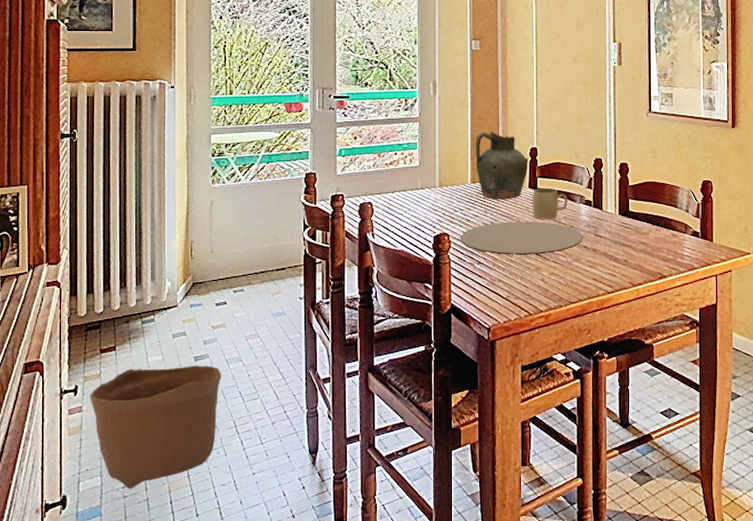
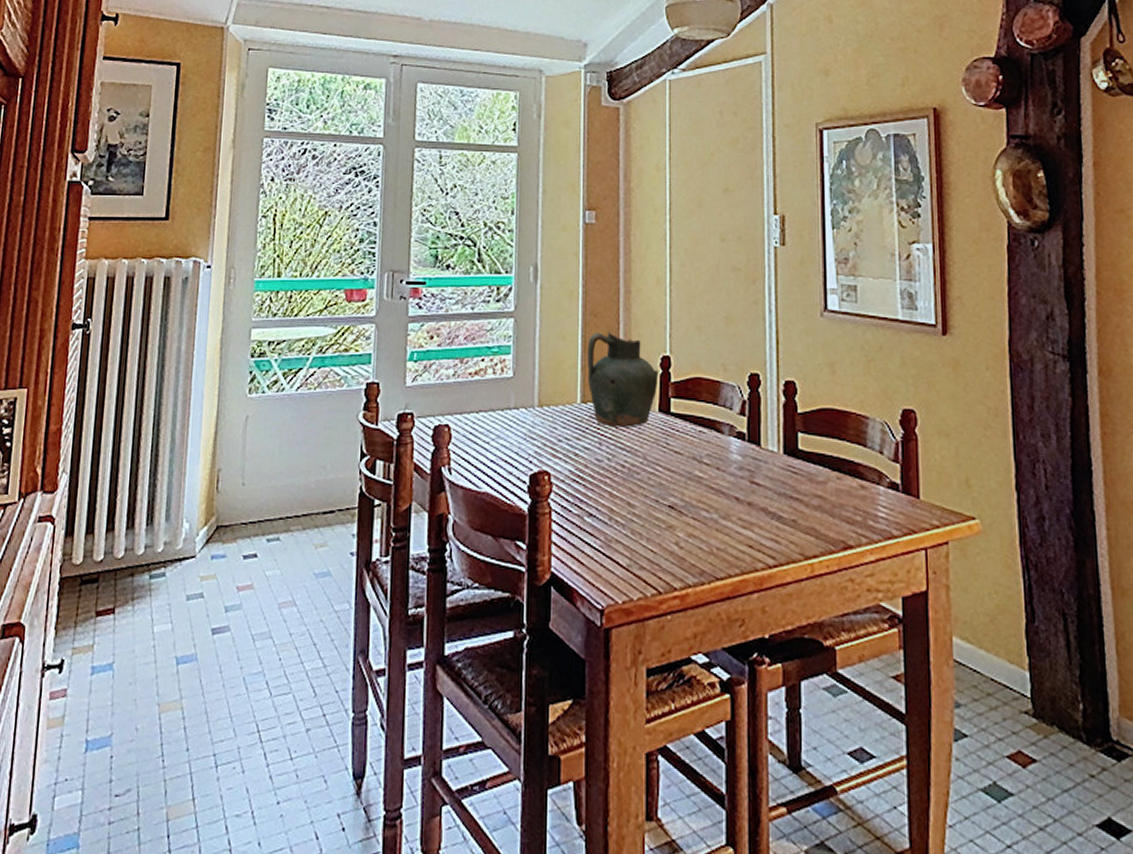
basket: present [89,365,222,489] -> none [77,641,245,812]
placemat: present [460,221,583,254] -> none [565,458,733,506]
mug: present [532,187,568,220] -> none [663,412,712,458]

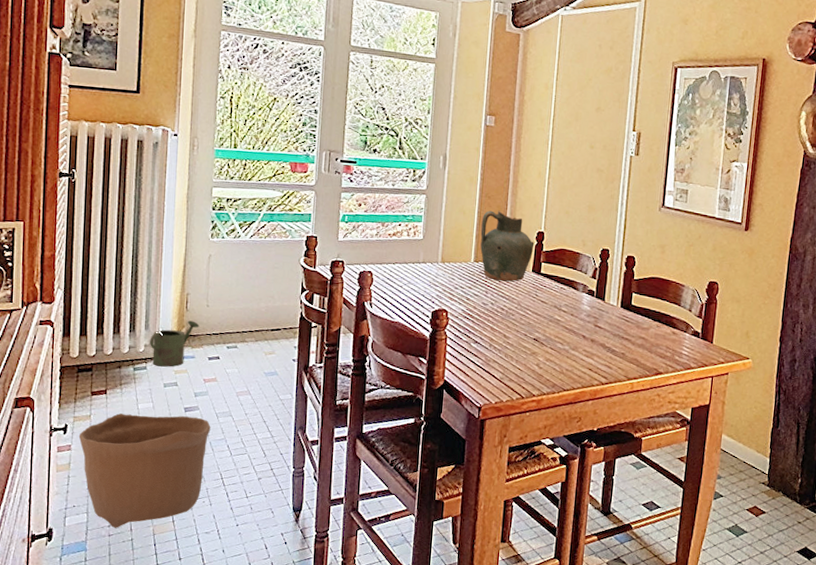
basket: none [77,641,245,812] -> present [78,413,211,528]
watering can: none [170,506,233,572] -> present [150,320,200,367]

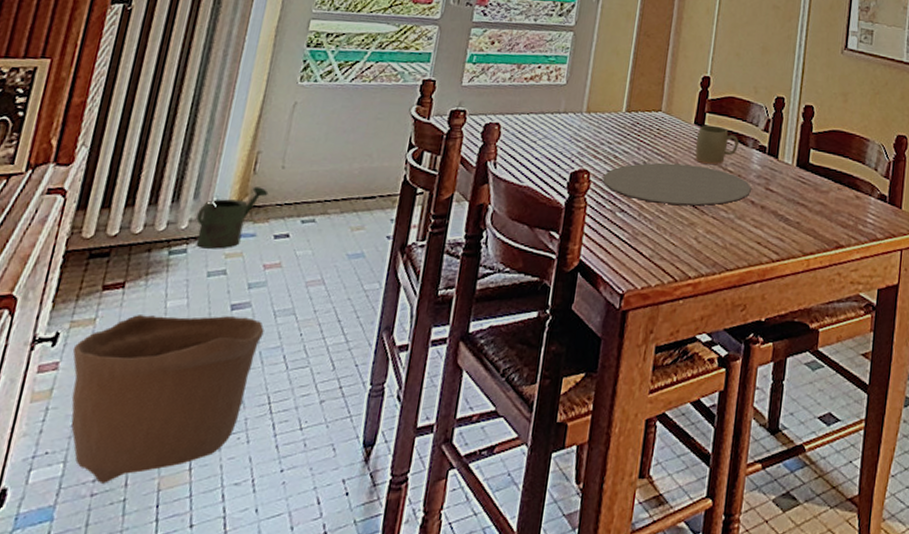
placemat: none [458,303,582,339] -> present [603,162,751,206]
ceramic jug: present [480,210,534,282] -> none [634,51,699,136]
mug: none [534,273,571,306] -> present [695,125,739,165]

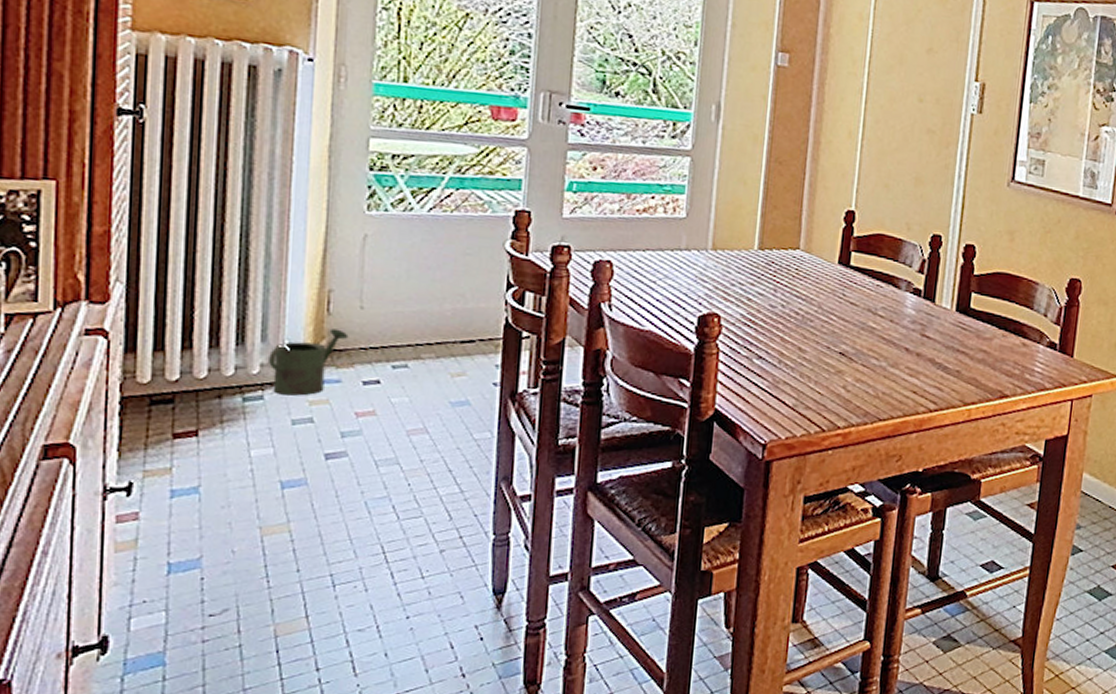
basket: present [70,315,265,483] -> none [151,464,367,630]
placemat: present [603,162,751,206] -> none [735,306,905,353]
mug: present [695,125,739,165] -> none [840,265,890,309]

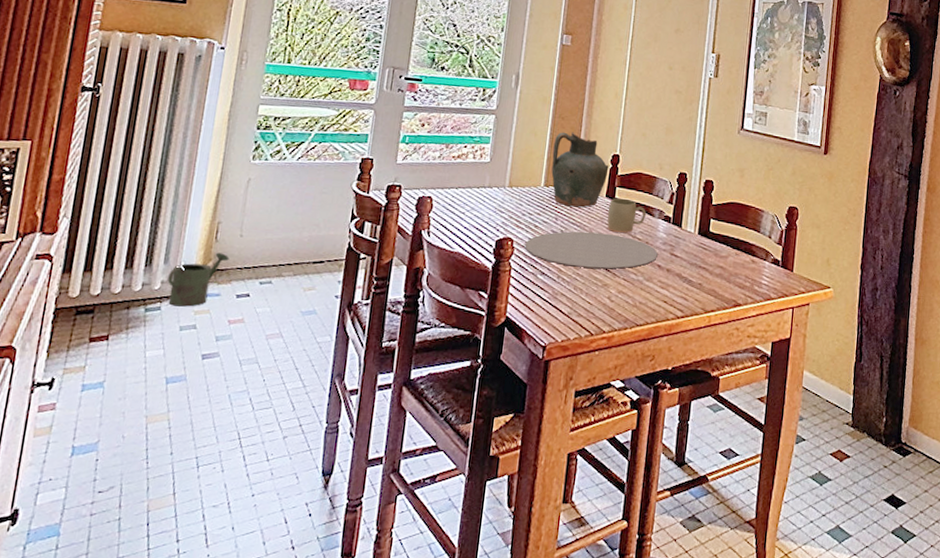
placemat: none [735,306,905,353] -> present [525,231,658,269]
ceramic jug: none [767,180,842,277] -> present [551,132,609,208]
mug: none [840,265,890,309] -> present [607,198,646,233]

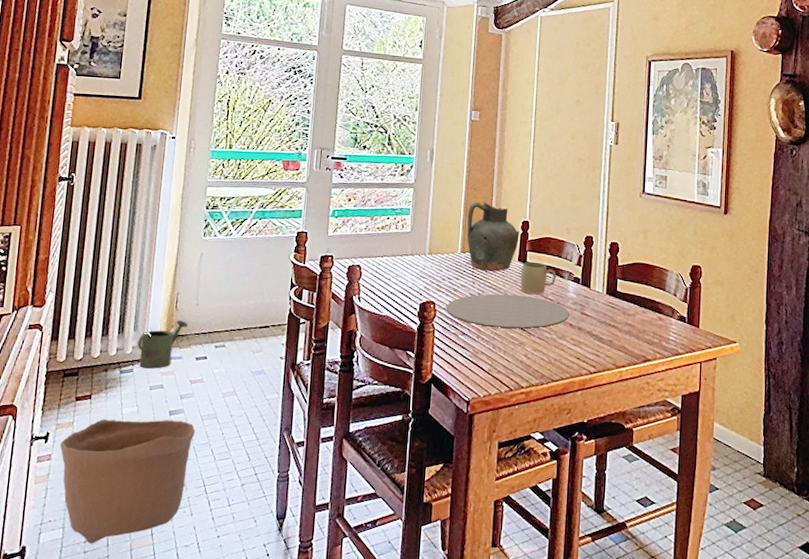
basket: none [67,363,232,505] -> present [59,419,195,544]

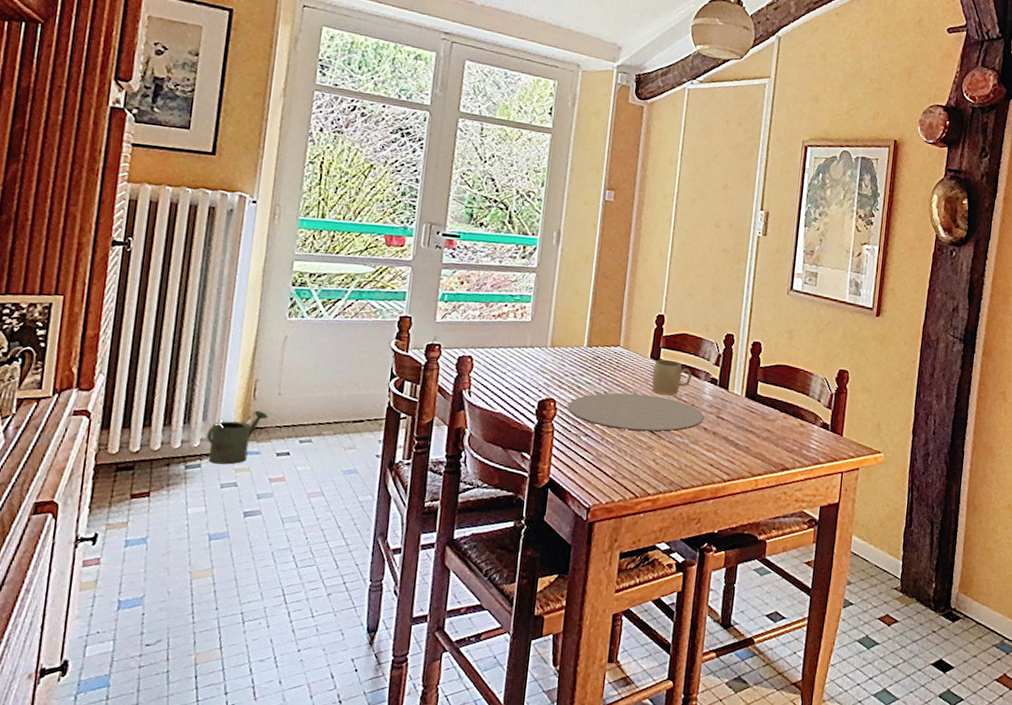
basket: present [59,419,195,544] -> none [110,519,274,658]
ceramic jug: present [467,201,520,272] -> none [594,291,654,369]

